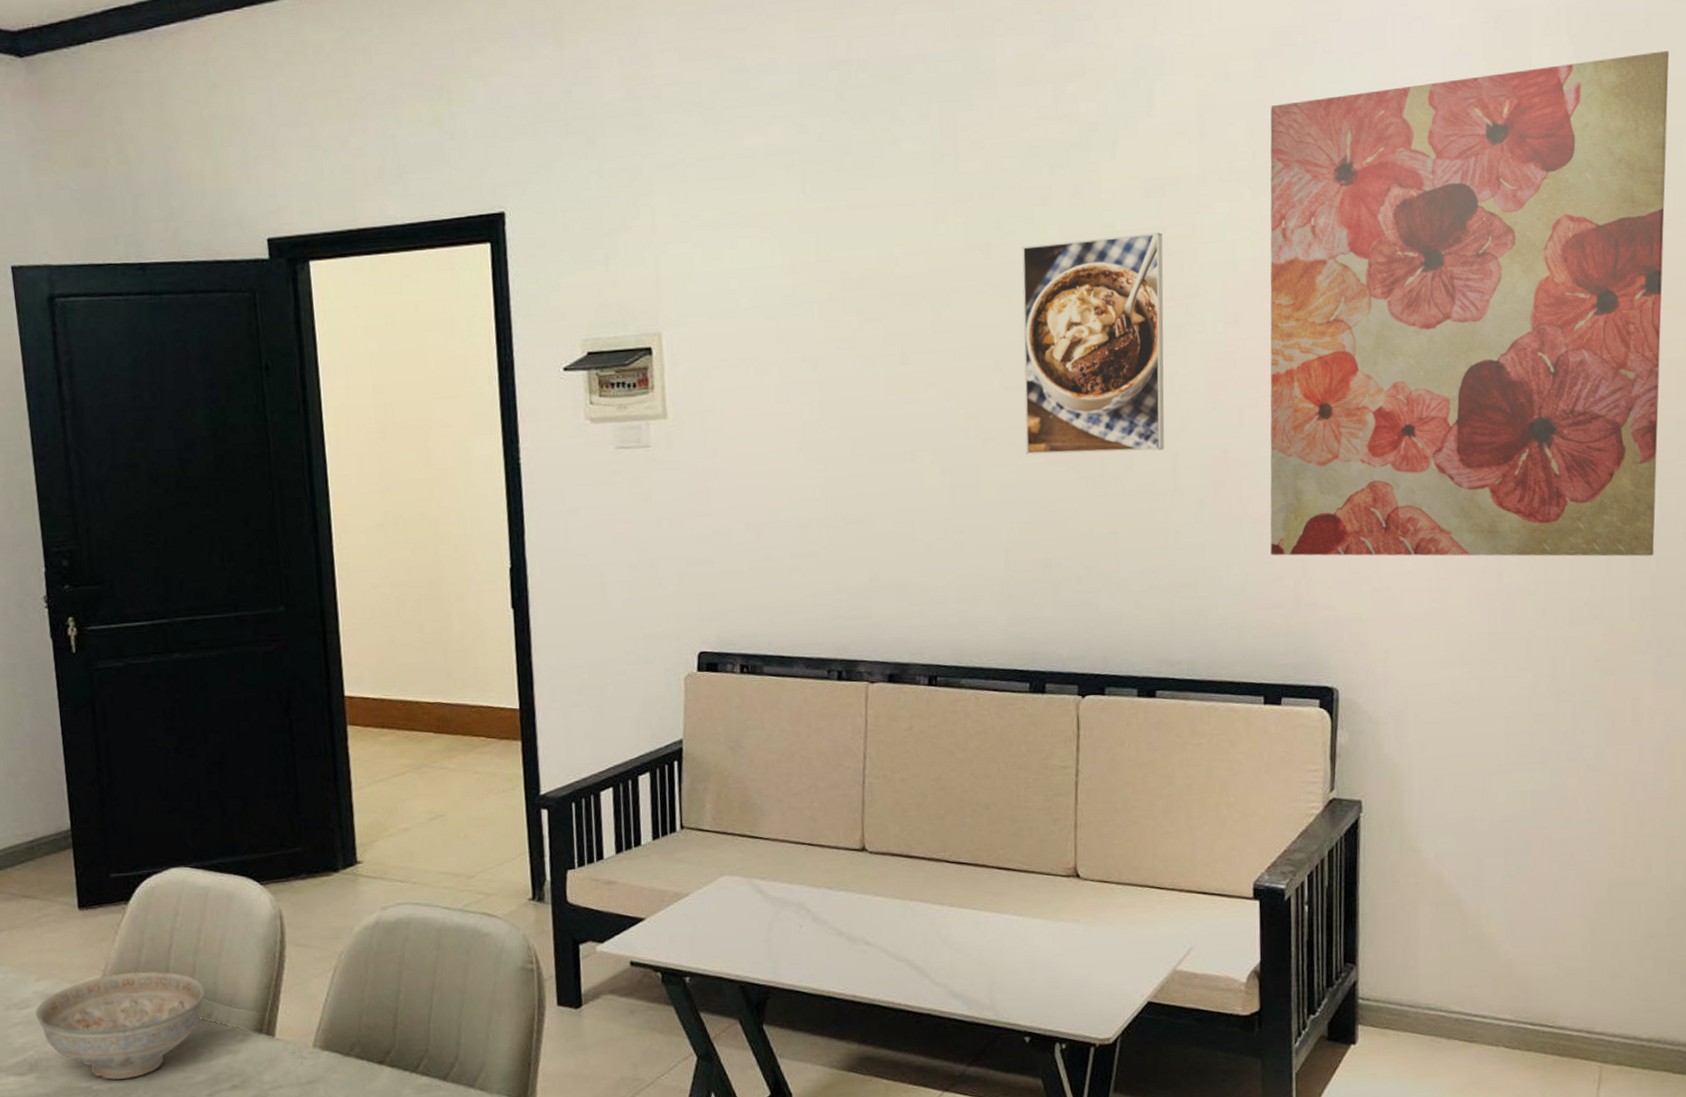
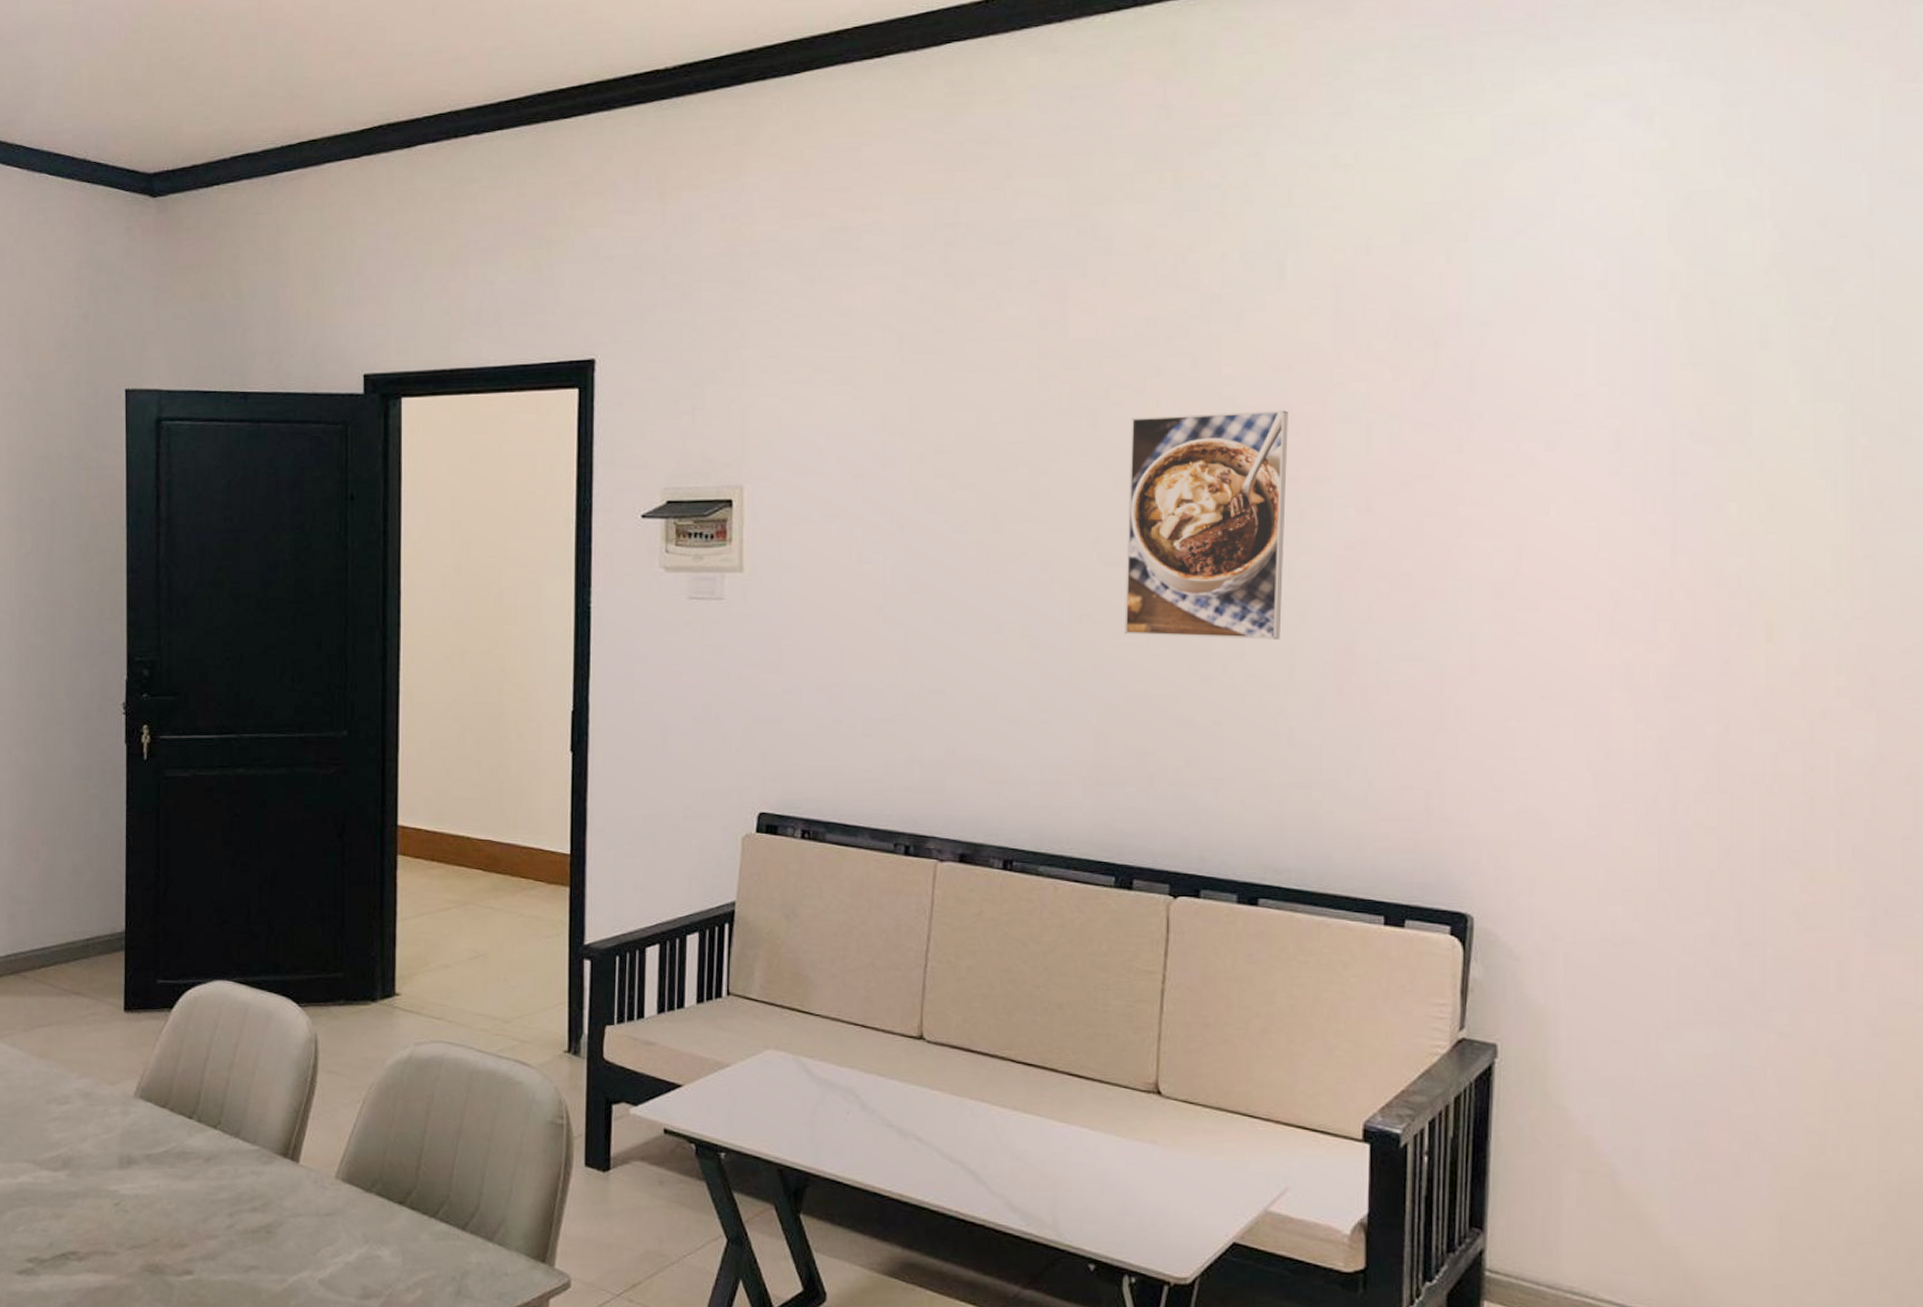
decorative bowl: present [35,970,205,1080] -> none [73,1079,236,1188]
wall art: present [1270,50,1670,557] -> none [1399,239,1898,799]

